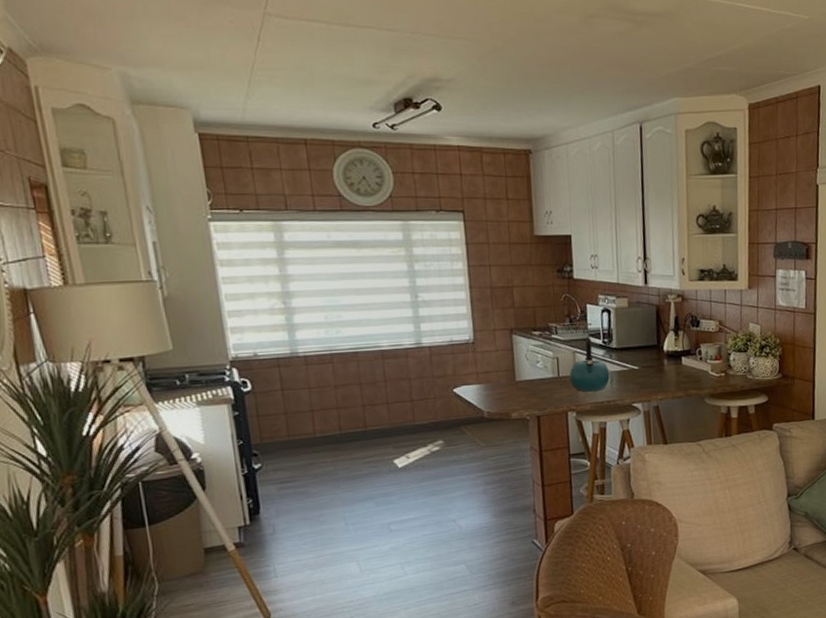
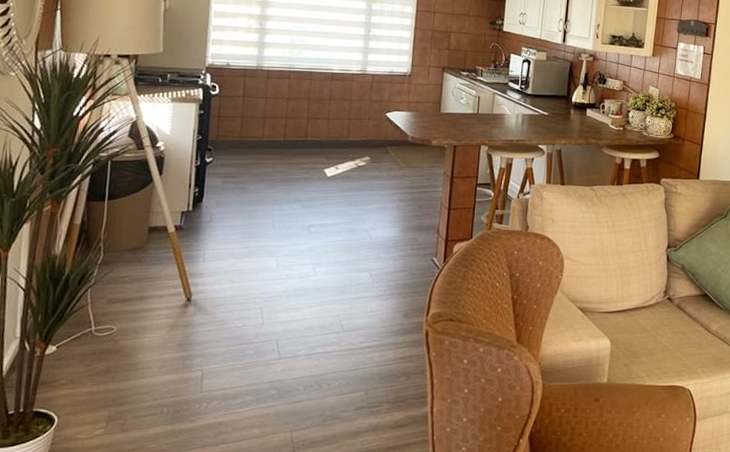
kettle: present [569,337,610,392] -> none [486,82,522,130]

